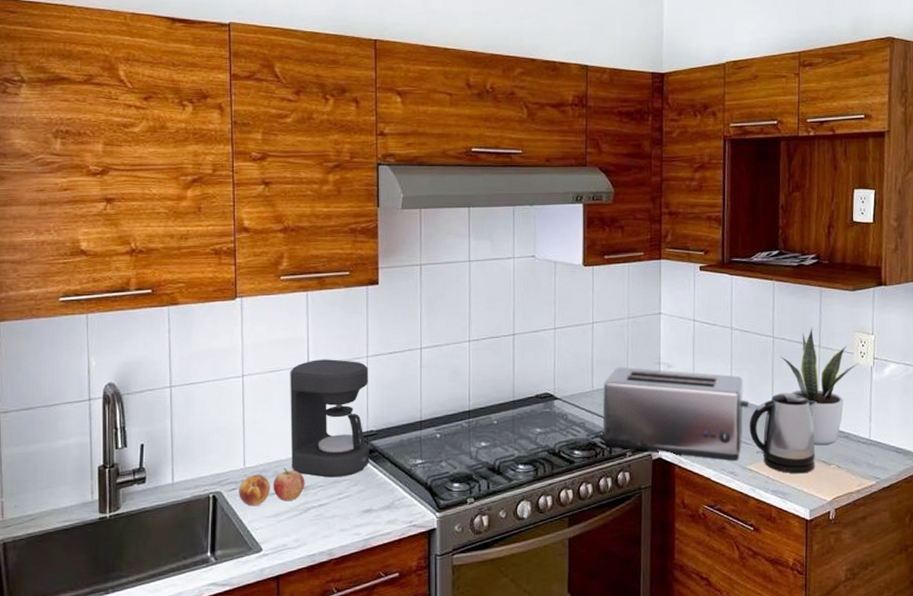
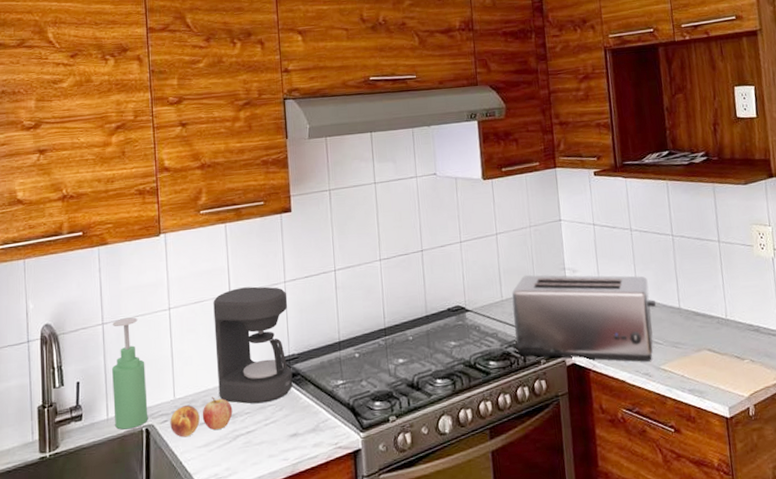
soap dispenser: none [179,382,216,495] -> present [112,317,148,430]
kettle: present [749,393,817,474] -> none [658,289,729,371]
potted plant: present [779,327,859,445] -> none [681,223,760,340]

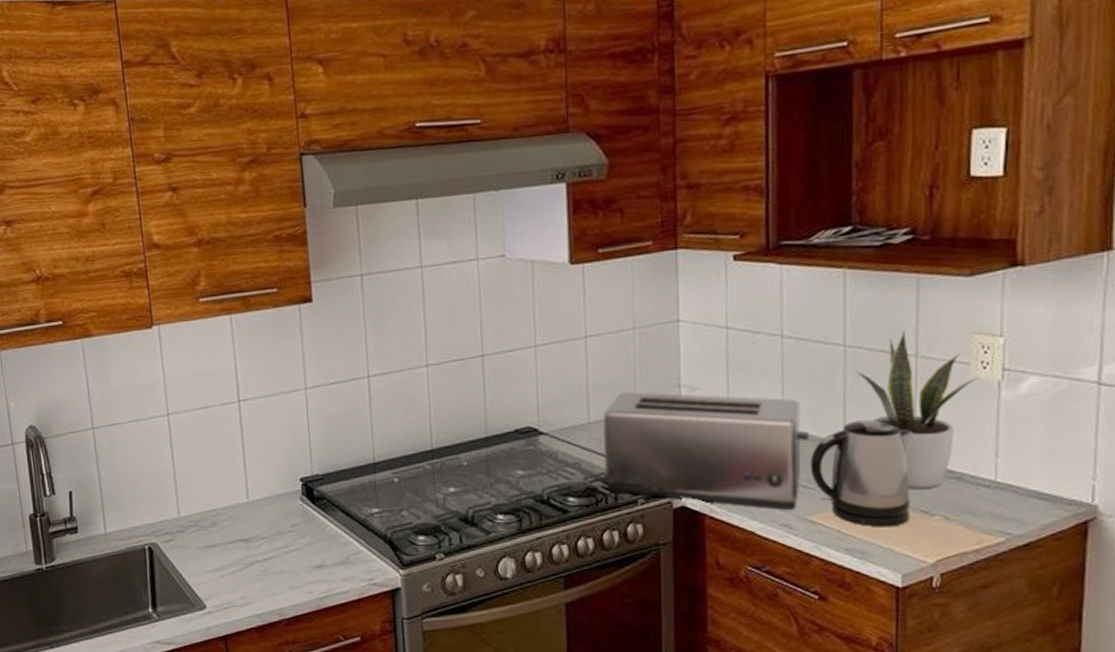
soap dispenser: present [112,317,148,430] -> none [103,422,151,546]
fruit: present [170,405,200,438] -> none [175,525,209,560]
fruit: present [202,397,233,431] -> none [211,517,247,555]
coffee maker: present [213,286,293,404] -> none [219,392,318,528]
kettle: none [658,289,729,371] -> present [810,420,912,527]
potted plant: none [681,223,760,340] -> present [855,329,979,489]

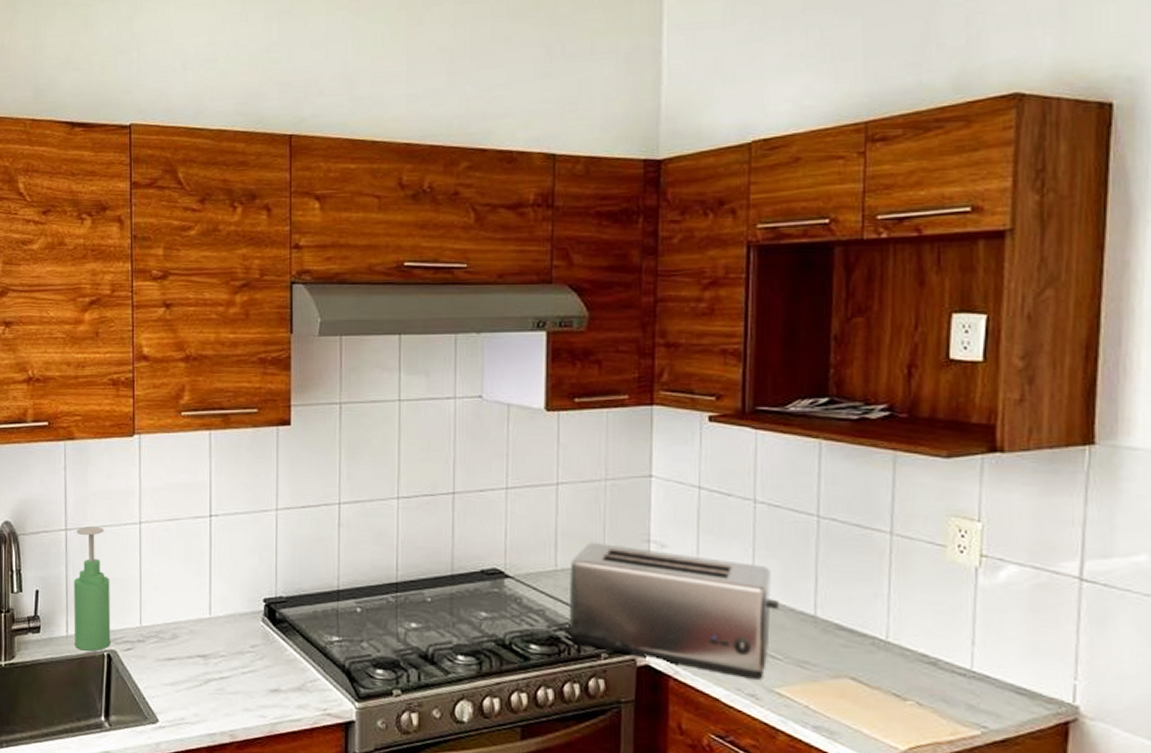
soap dispenser: none [103,422,151,546] -> present [74,526,111,651]
kettle: present [810,420,912,527] -> none [779,594,886,708]
potted plant: present [855,329,979,489] -> none [828,505,956,671]

